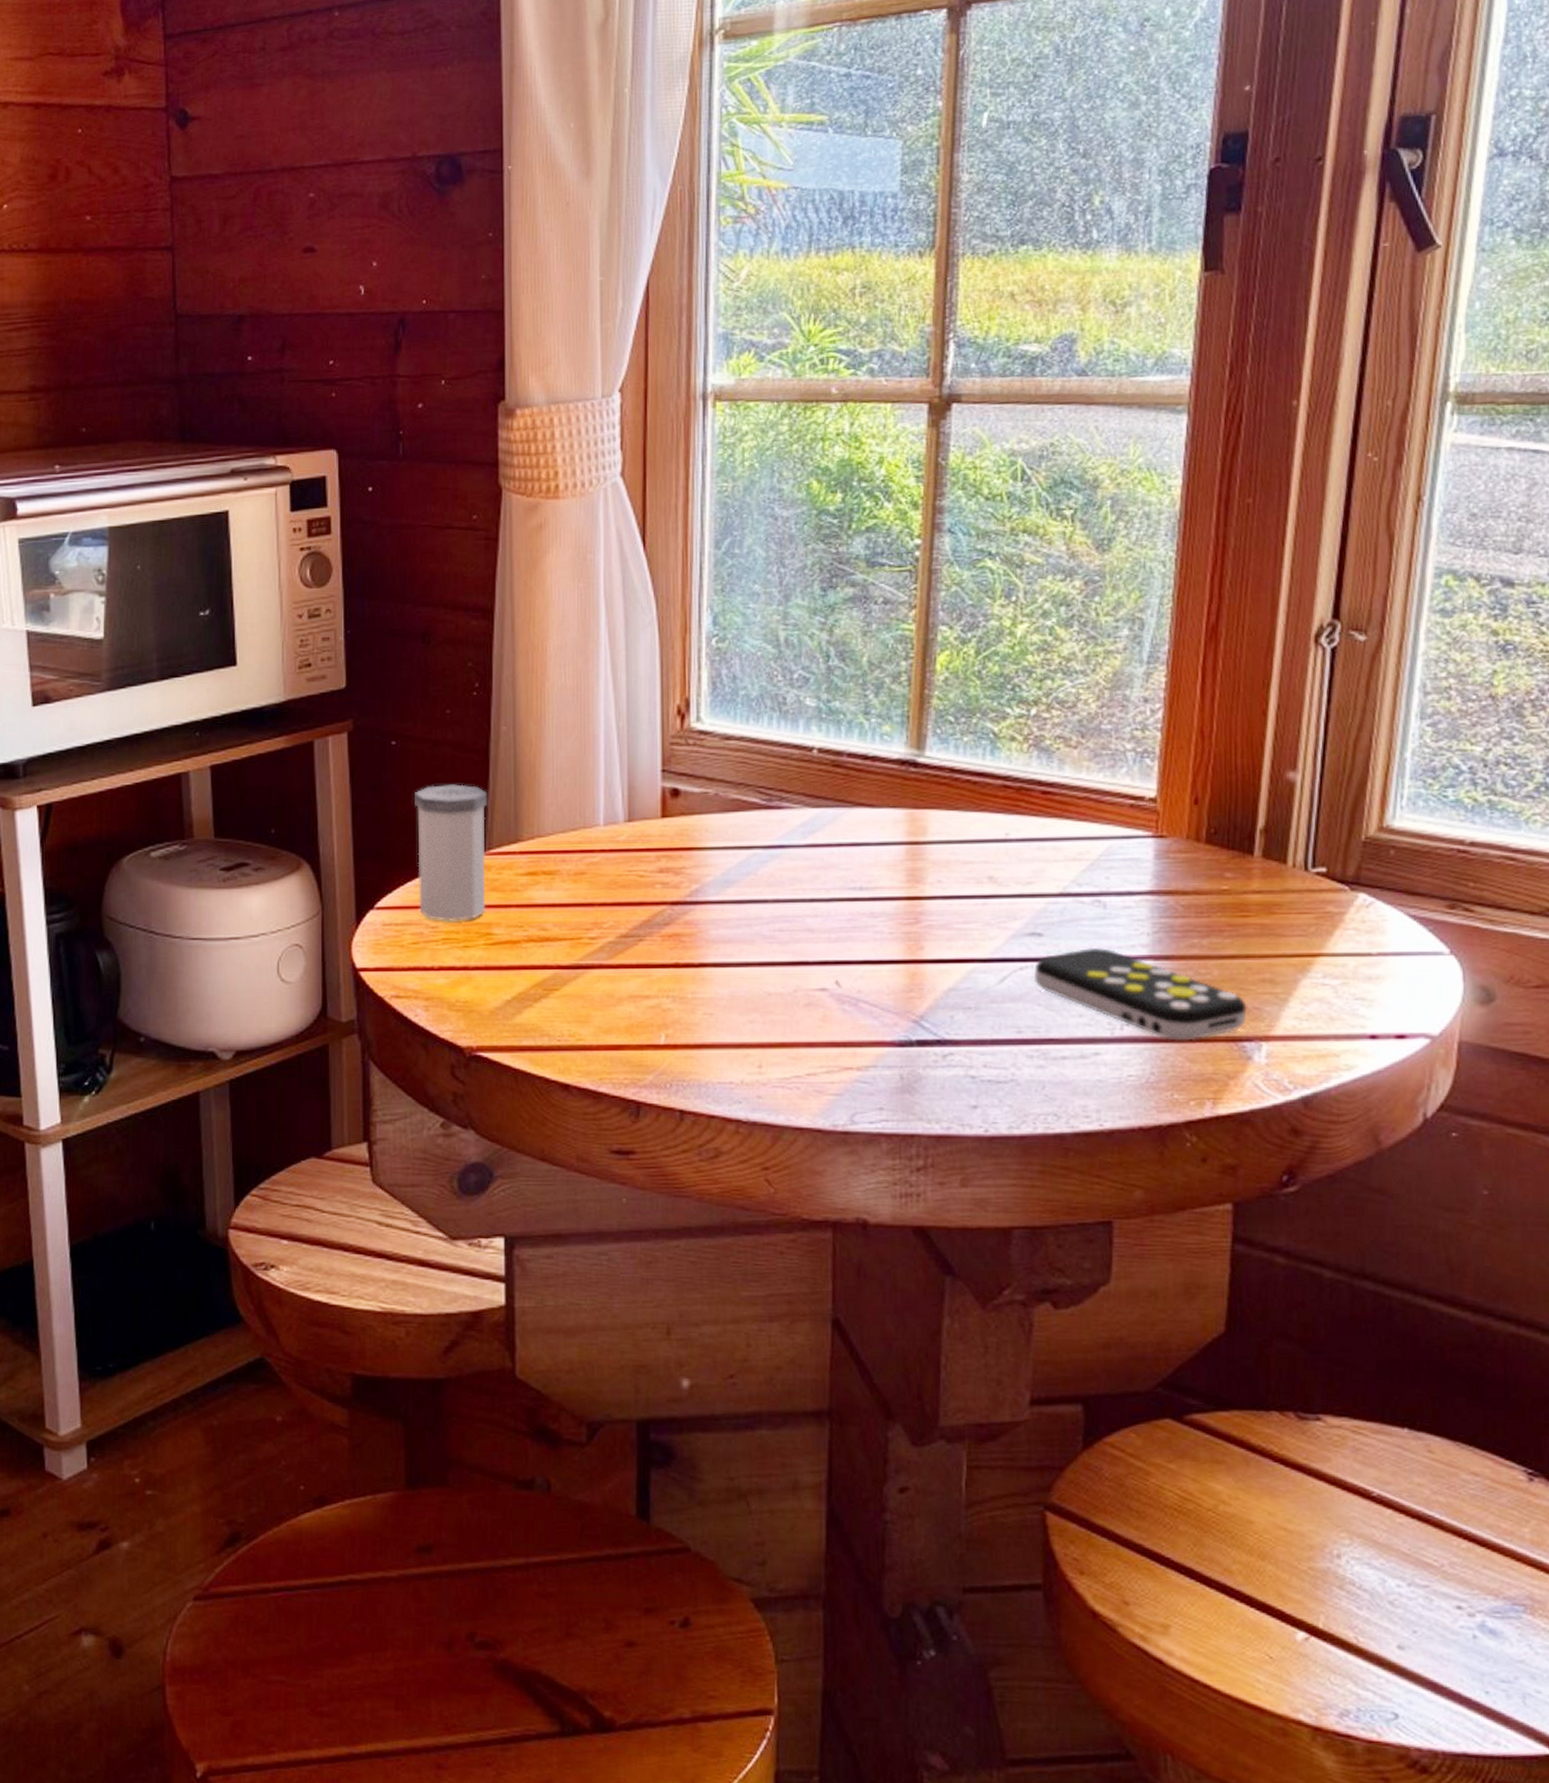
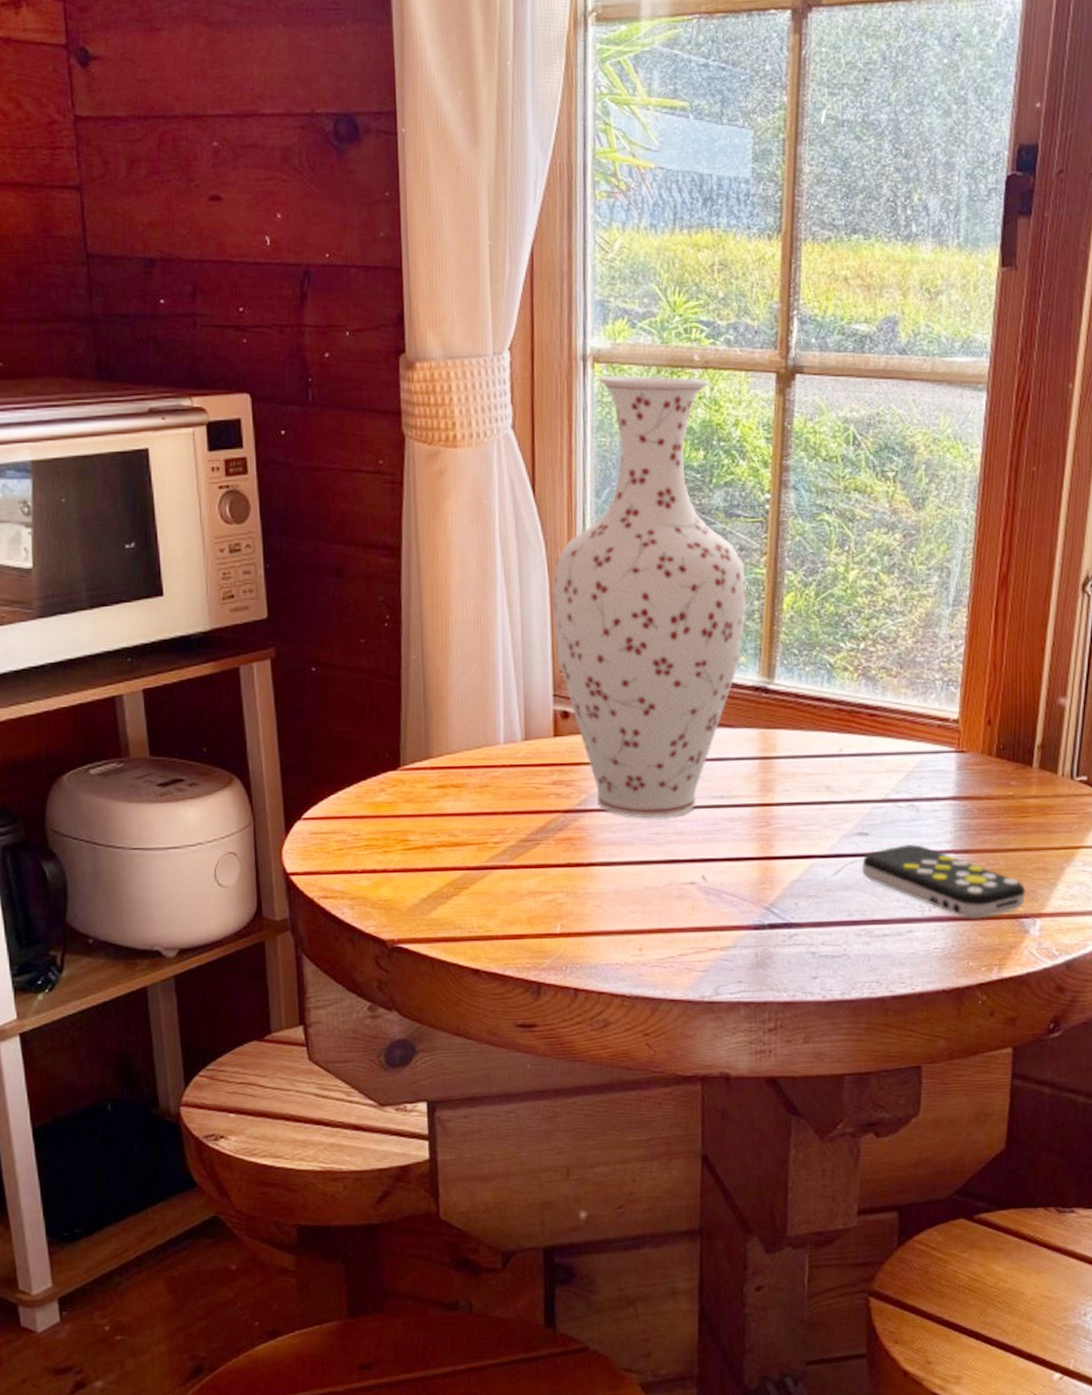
salt shaker: present [415,784,488,922] -> none [334,707,401,830]
vase: none [663,412,893,913] -> present [552,375,748,818]

